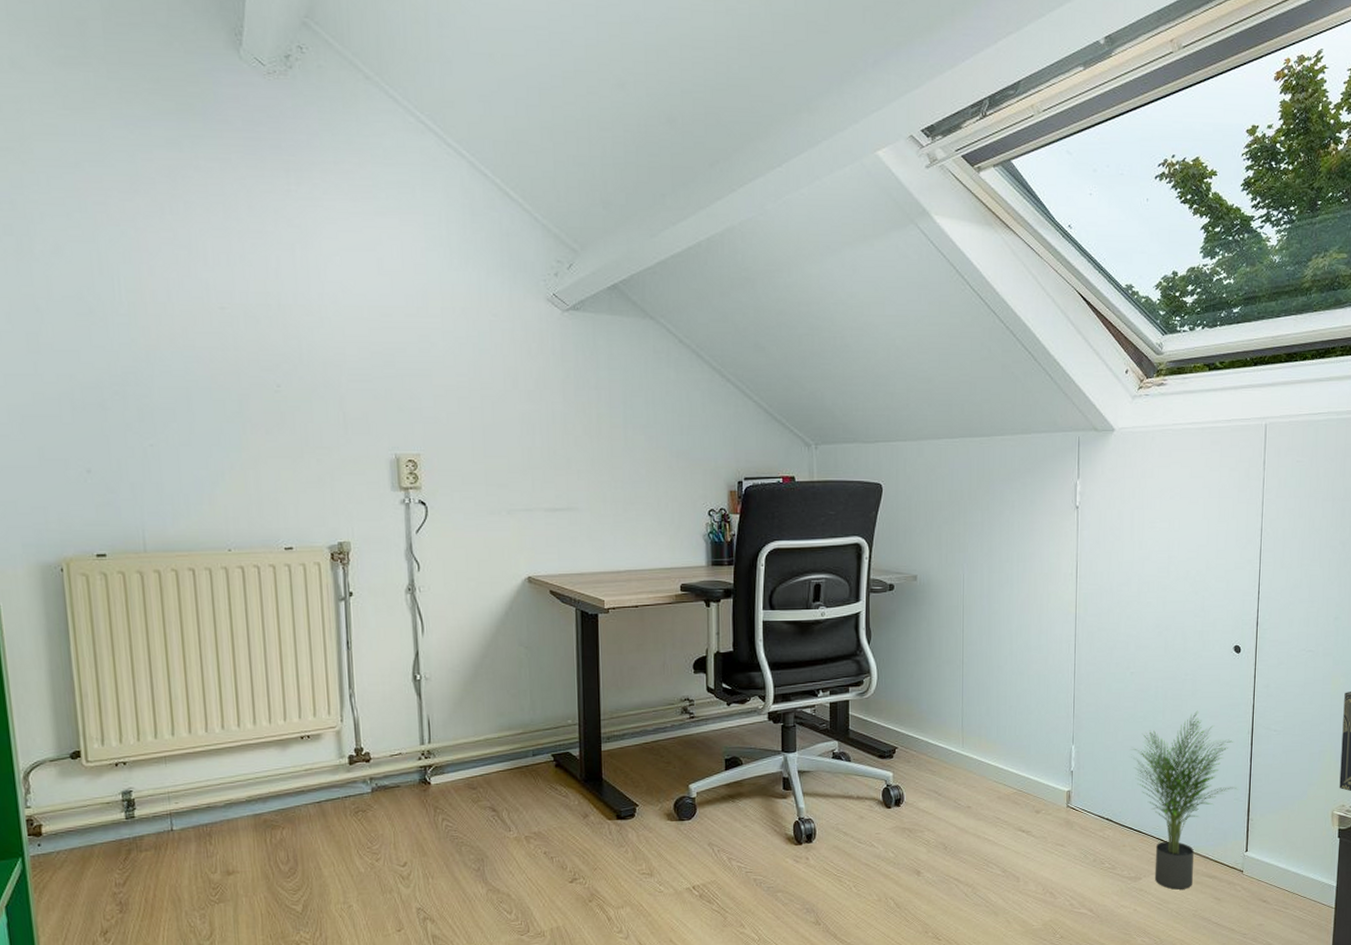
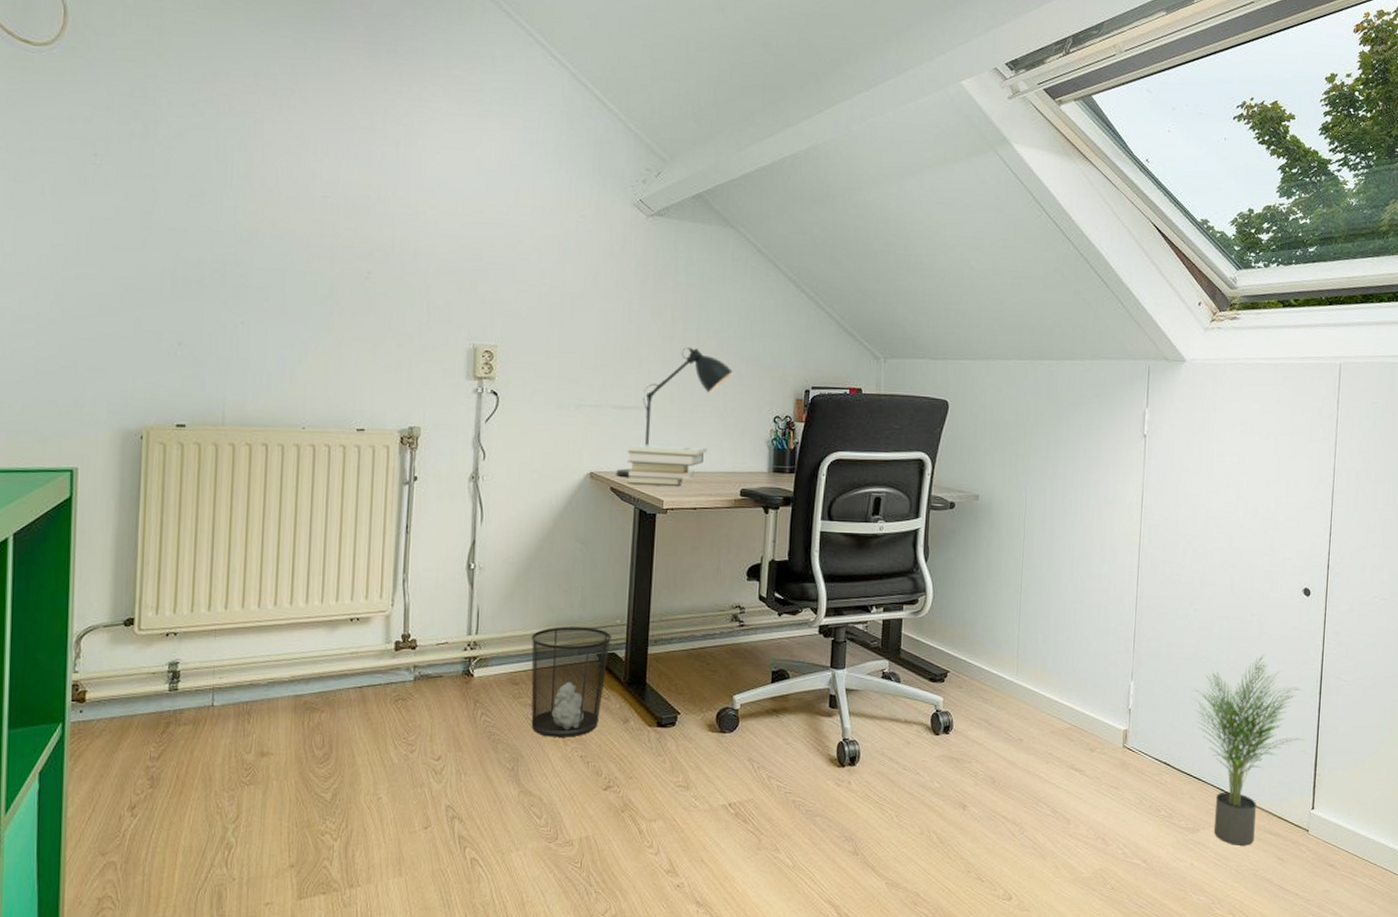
waste bin: none [484,729,565,837] -> present [531,626,612,737]
desk lamp: none [554,444,665,579] -> present [616,346,734,477]
books: none [563,545,645,586] -> present [626,444,708,486]

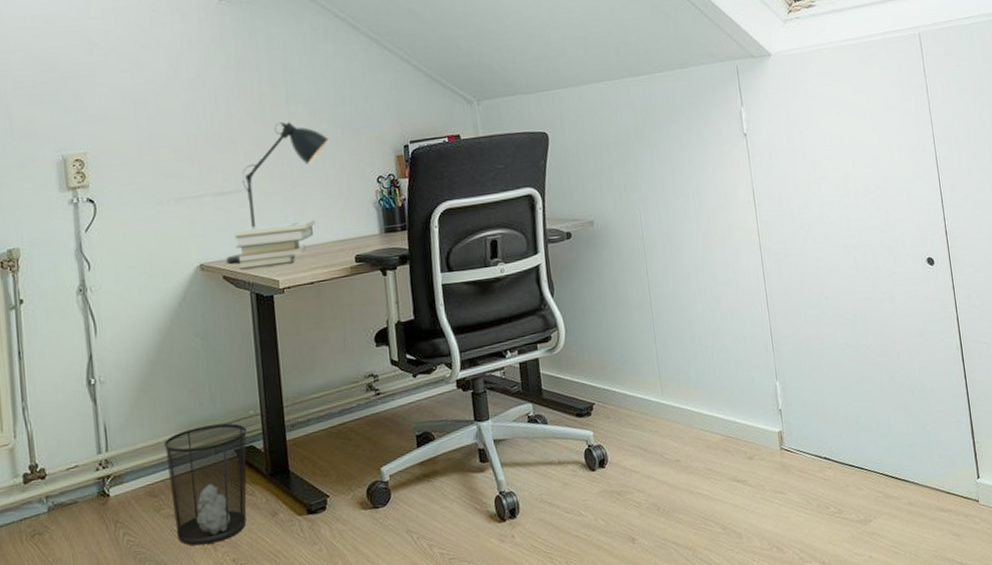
potted plant: present [1192,653,1303,846] -> none [840,330,956,529]

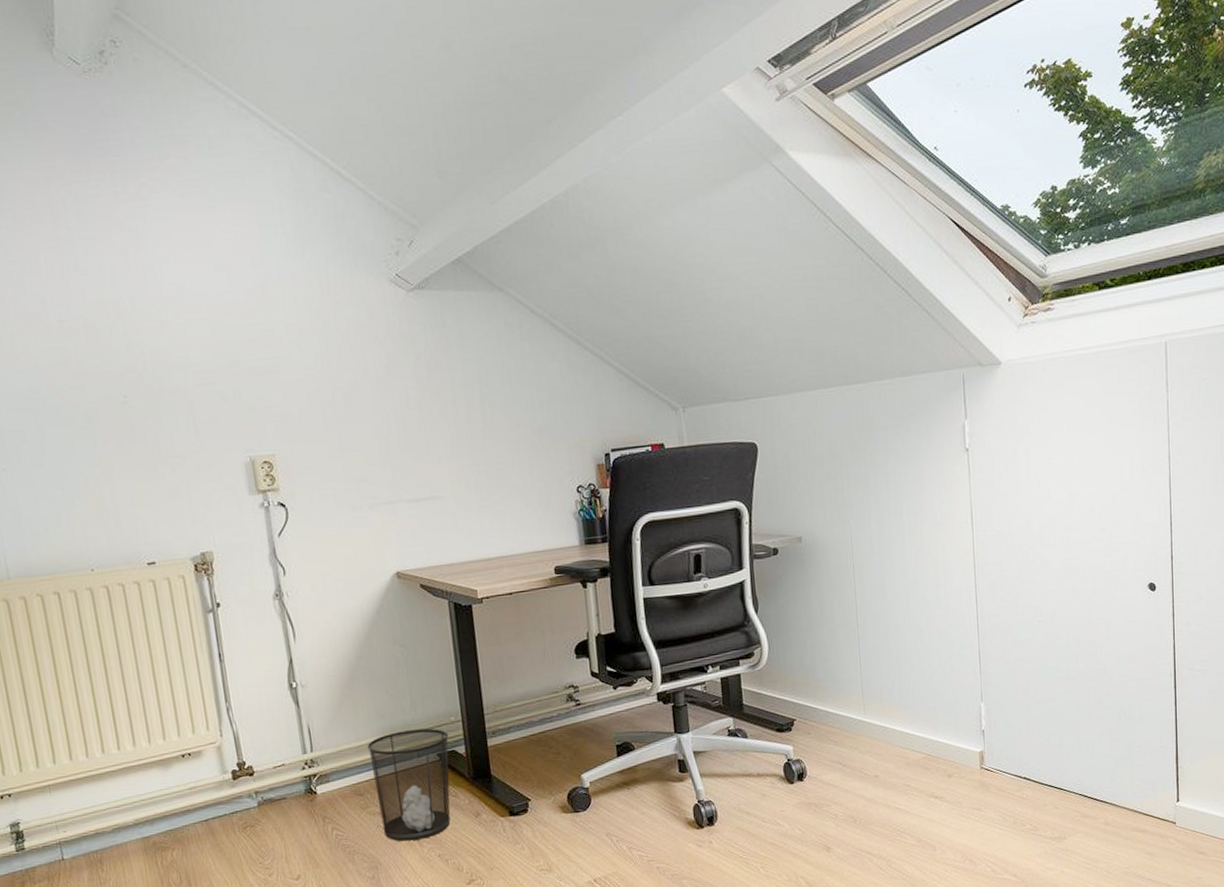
desk lamp: present [226,121,330,264] -> none [423,426,528,572]
books: present [234,219,316,270] -> none [430,529,514,578]

